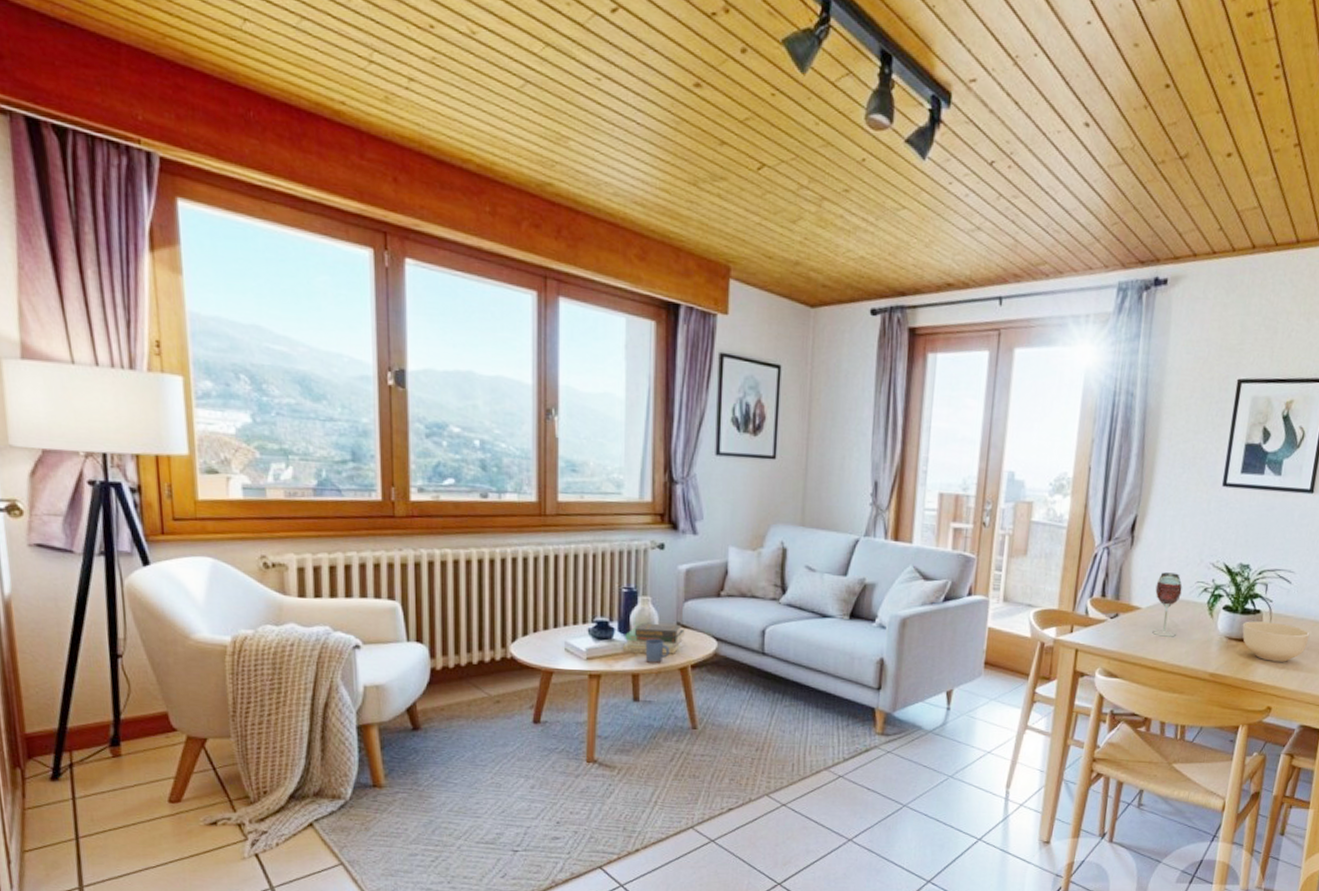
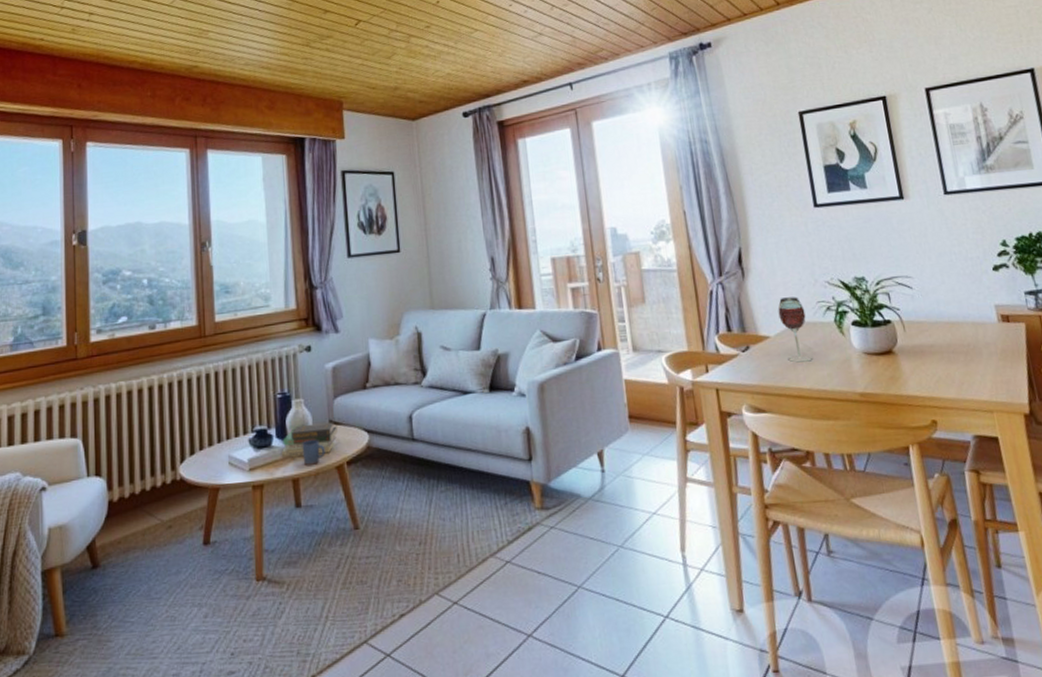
bowl: present [1242,621,1310,662] -> none [876,330,951,372]

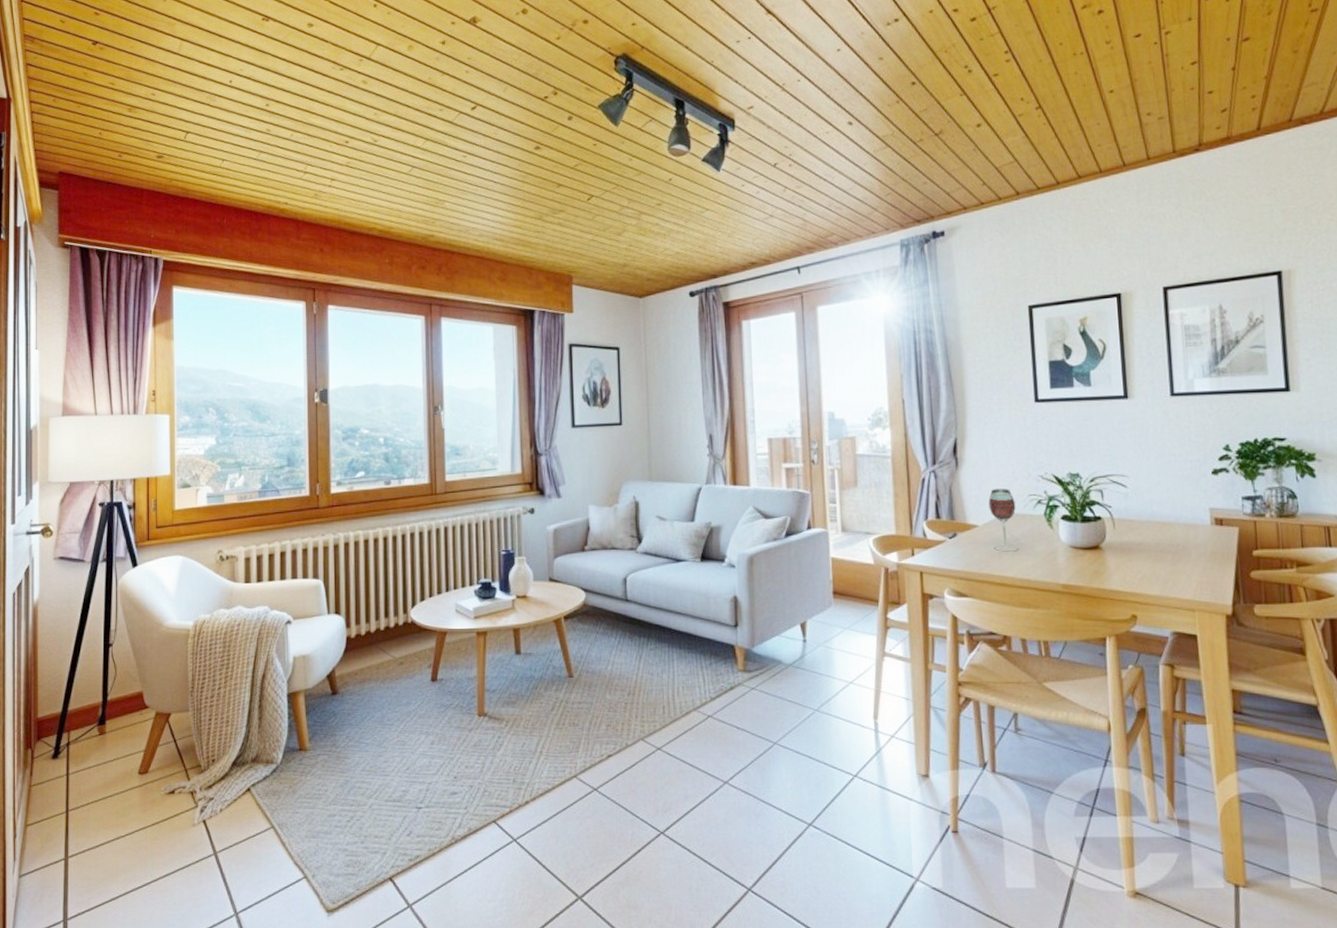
books: present [281,422,338,457] -> none [503,579,556,609]
mug: present [302,439,325,465] -> none [523,594,545,617]

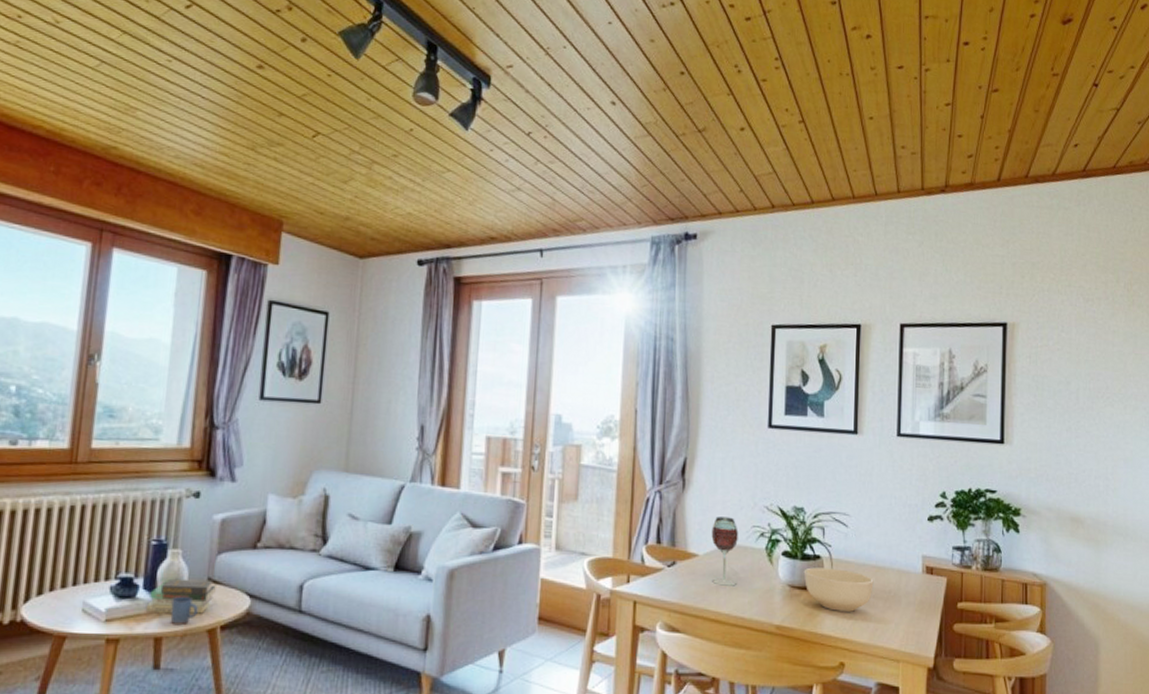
books: none [503,579,556,609] -> present [145,578,216,614]
mug: none [523,594,545,617] -> present [170,596,198,624]
bowl: none [1085,527,1160,567] -> present [803,567,874,612]

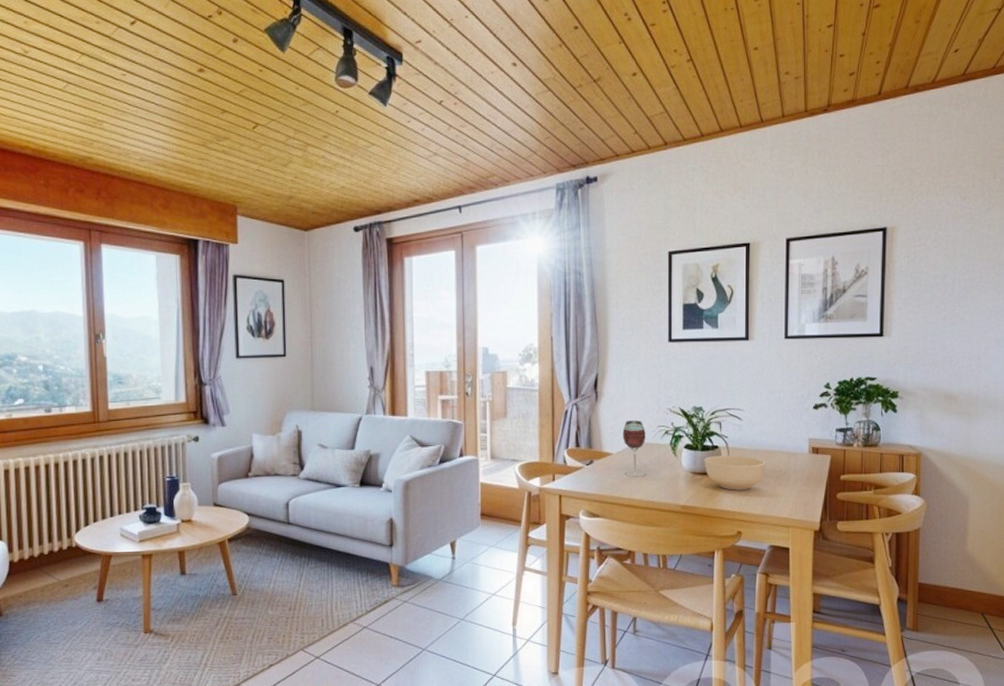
books: present [145,578,216,614] -> none [168,504,221,532]
mug: present [170,596,198,624] -> none [188,518,209,540]

